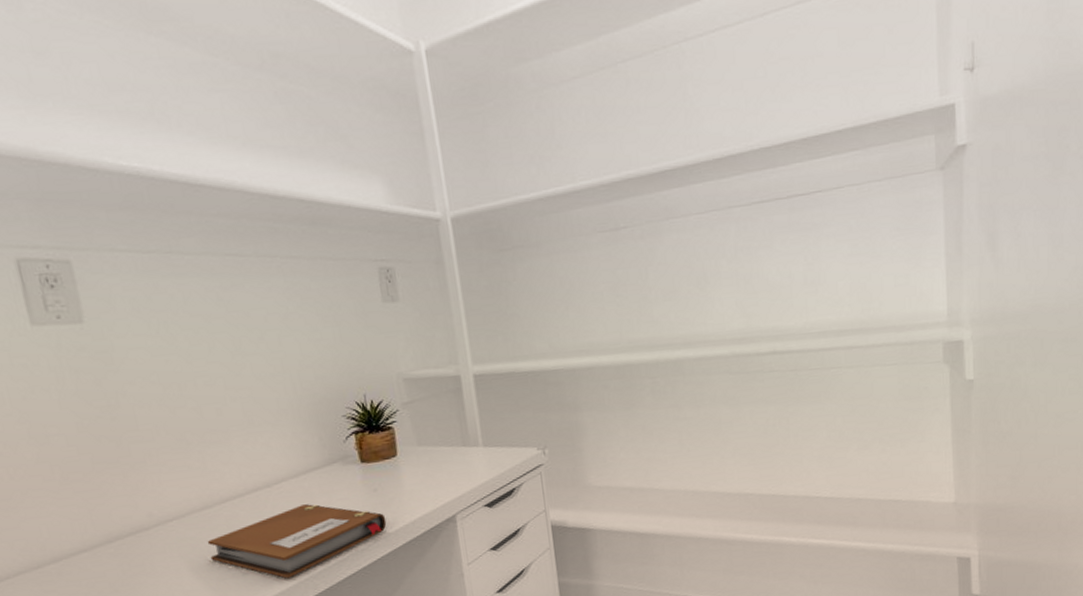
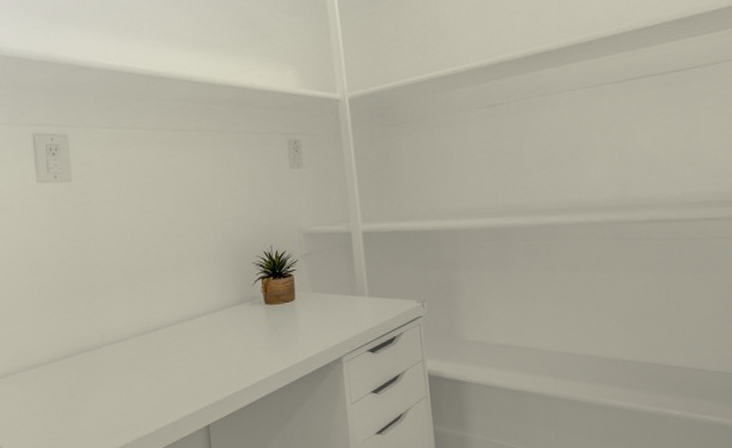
notebook: present [207,504,387,579] -> none [142,337,284,400]

